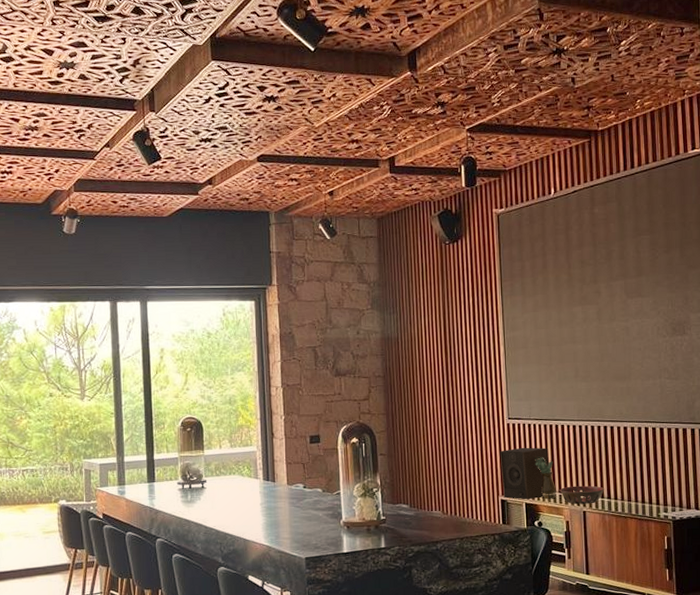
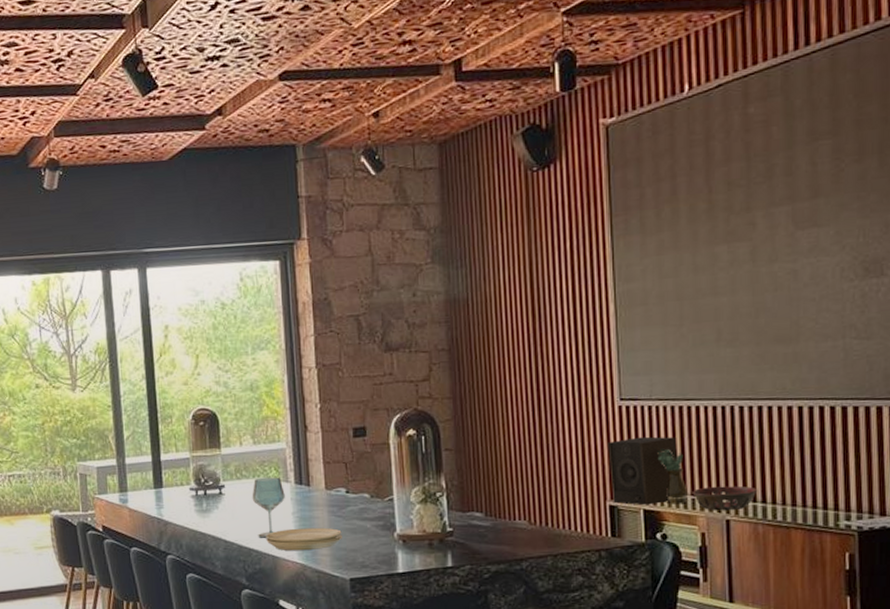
wine glass: none [228,474,255,524] -> present [252,477,285,538]
plate: none [239,516,301,535] -> present [266,527,343,551]

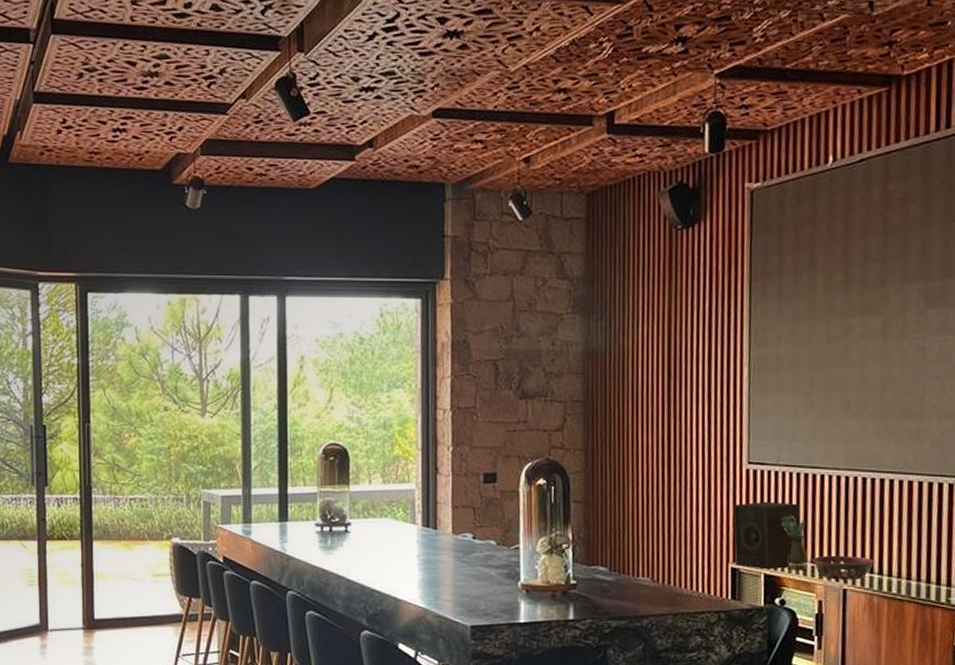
wine glass: present [252,477,285,538] -> none [378,517,411,579]
plate: present [266,527,343,551] -> none [389,571,467,595]

